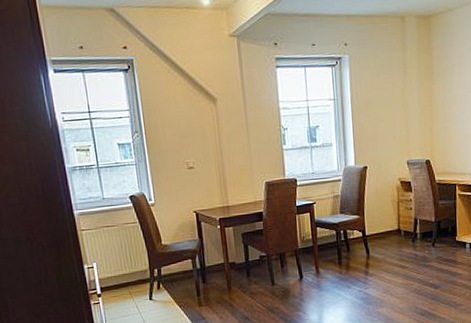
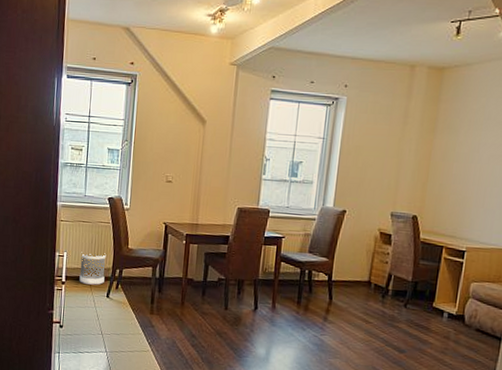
wastebasket: none [112,255,144,292] -> present [79,252,106,285]

